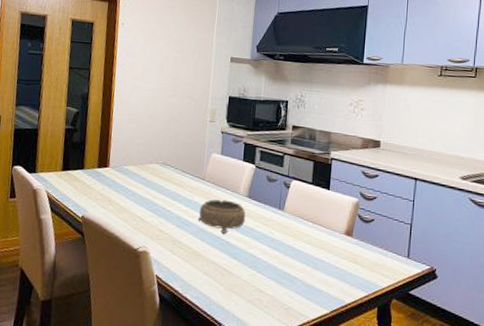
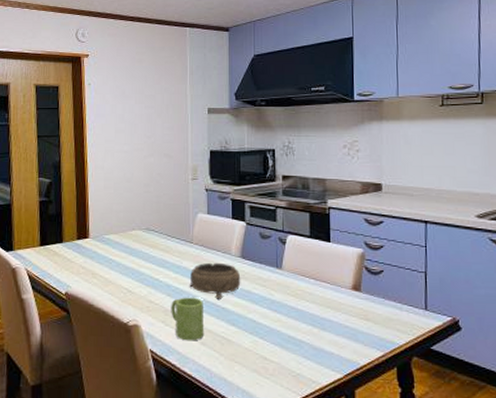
mug: none [178,229,209,270] -> present [171,297,205,341]

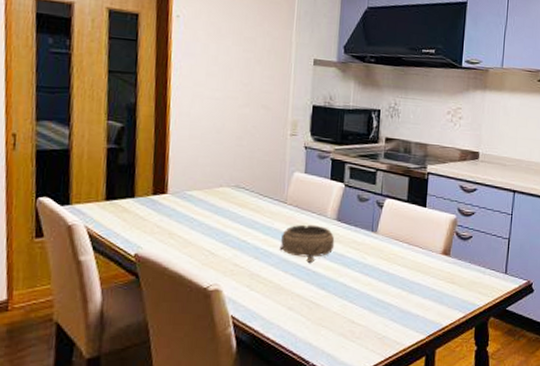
mug: present [171,297,205,341] -> none [257,260,294,306]

